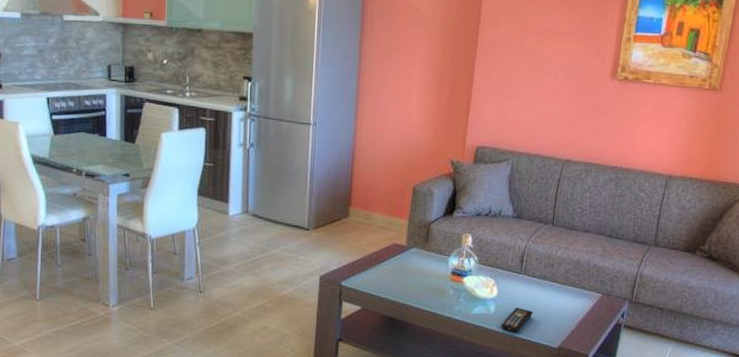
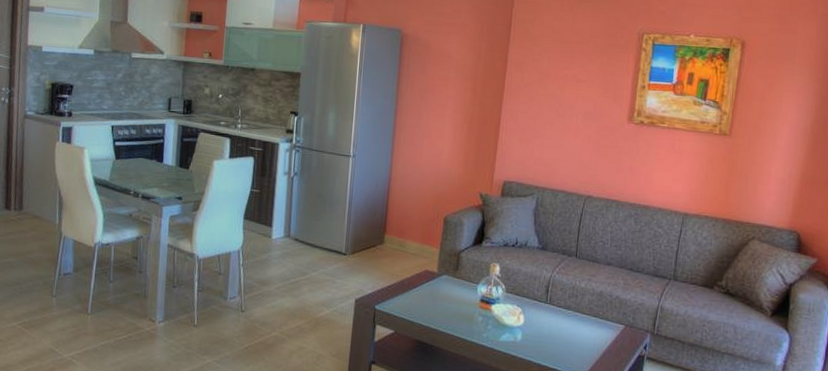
remote control: present [500,307,533,332] -> none [527,336,559,361]

